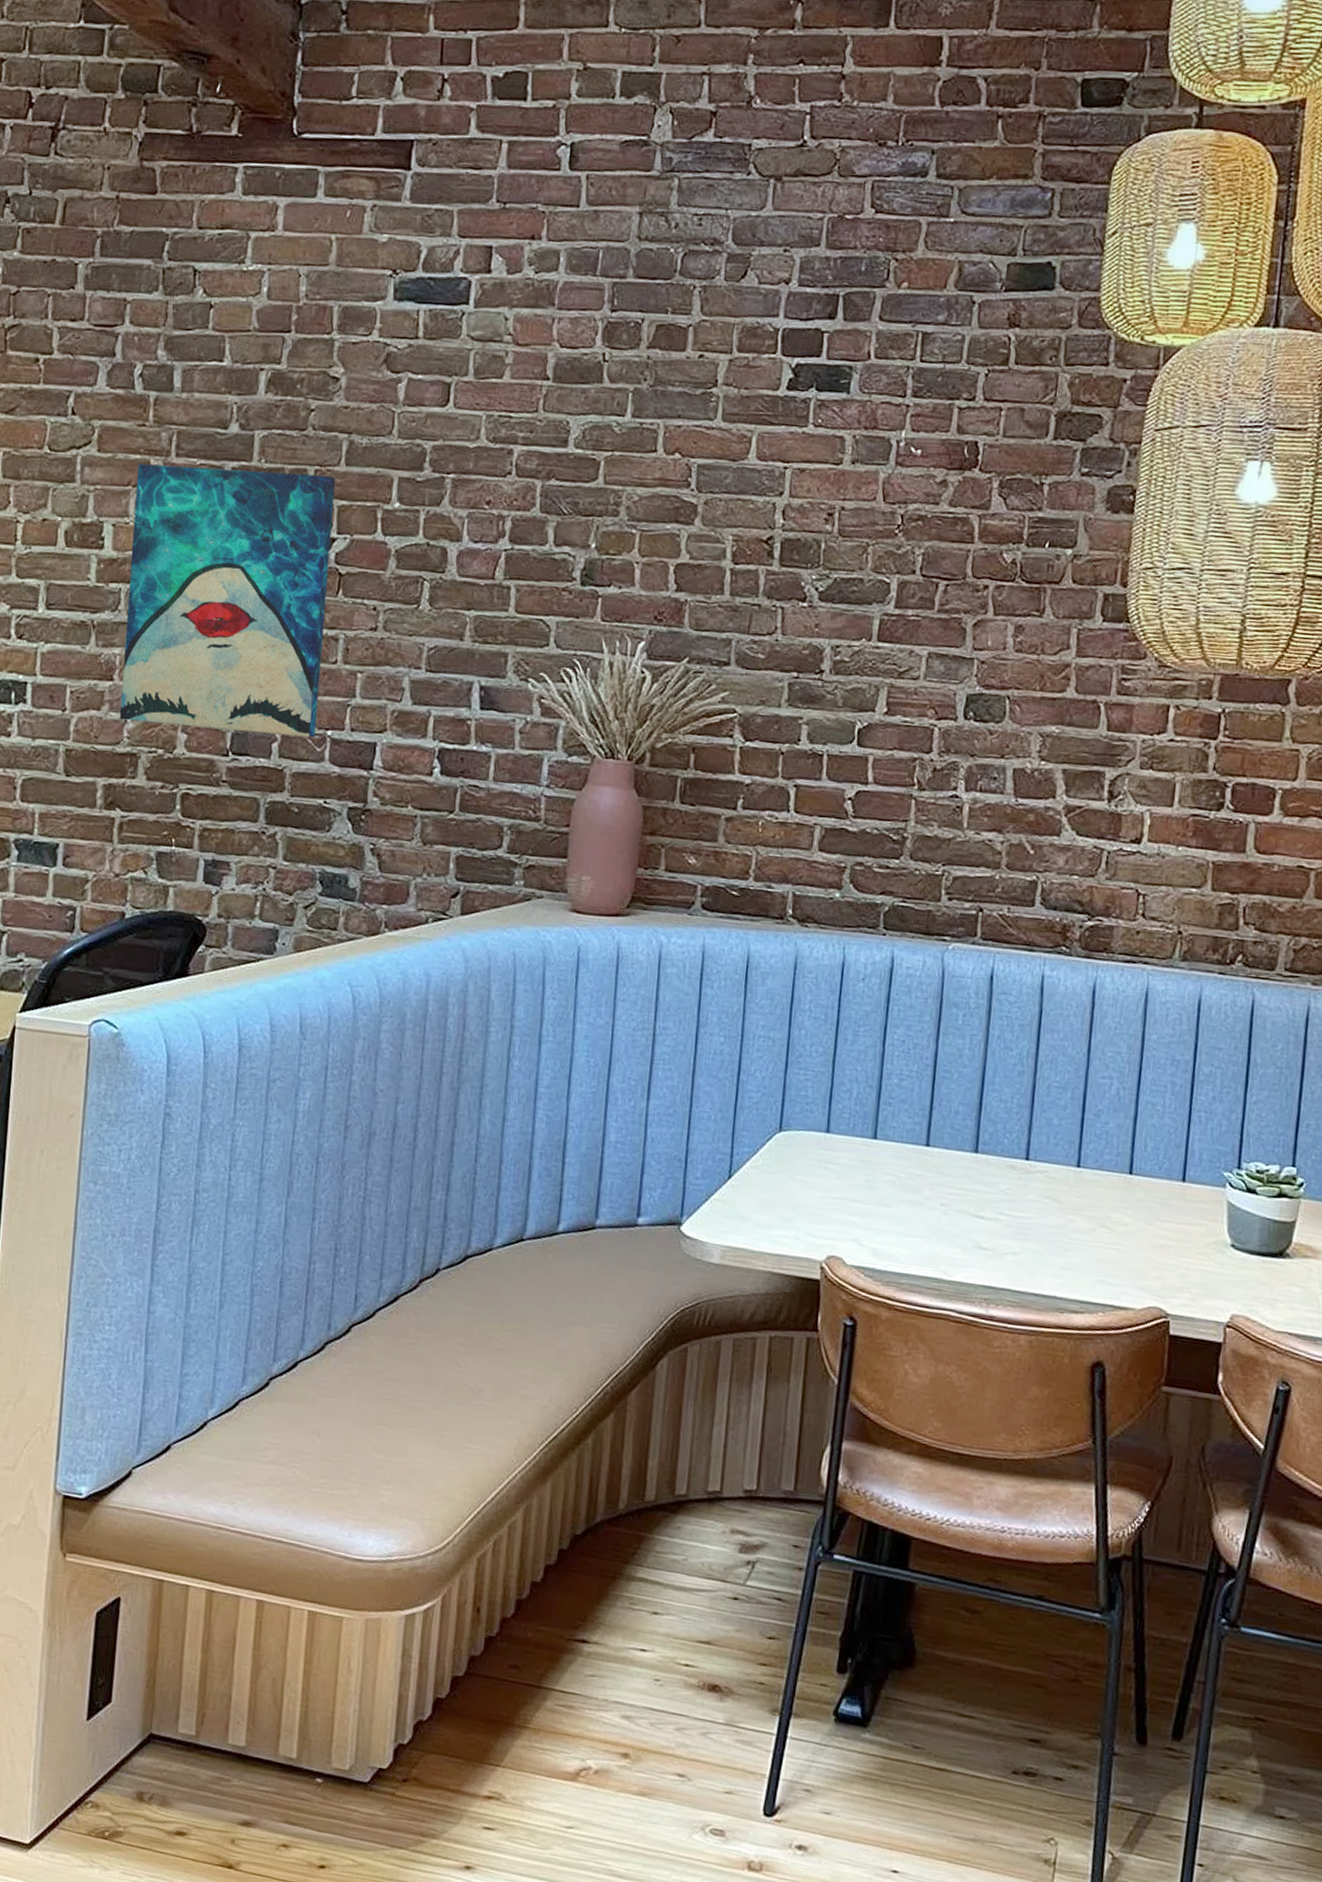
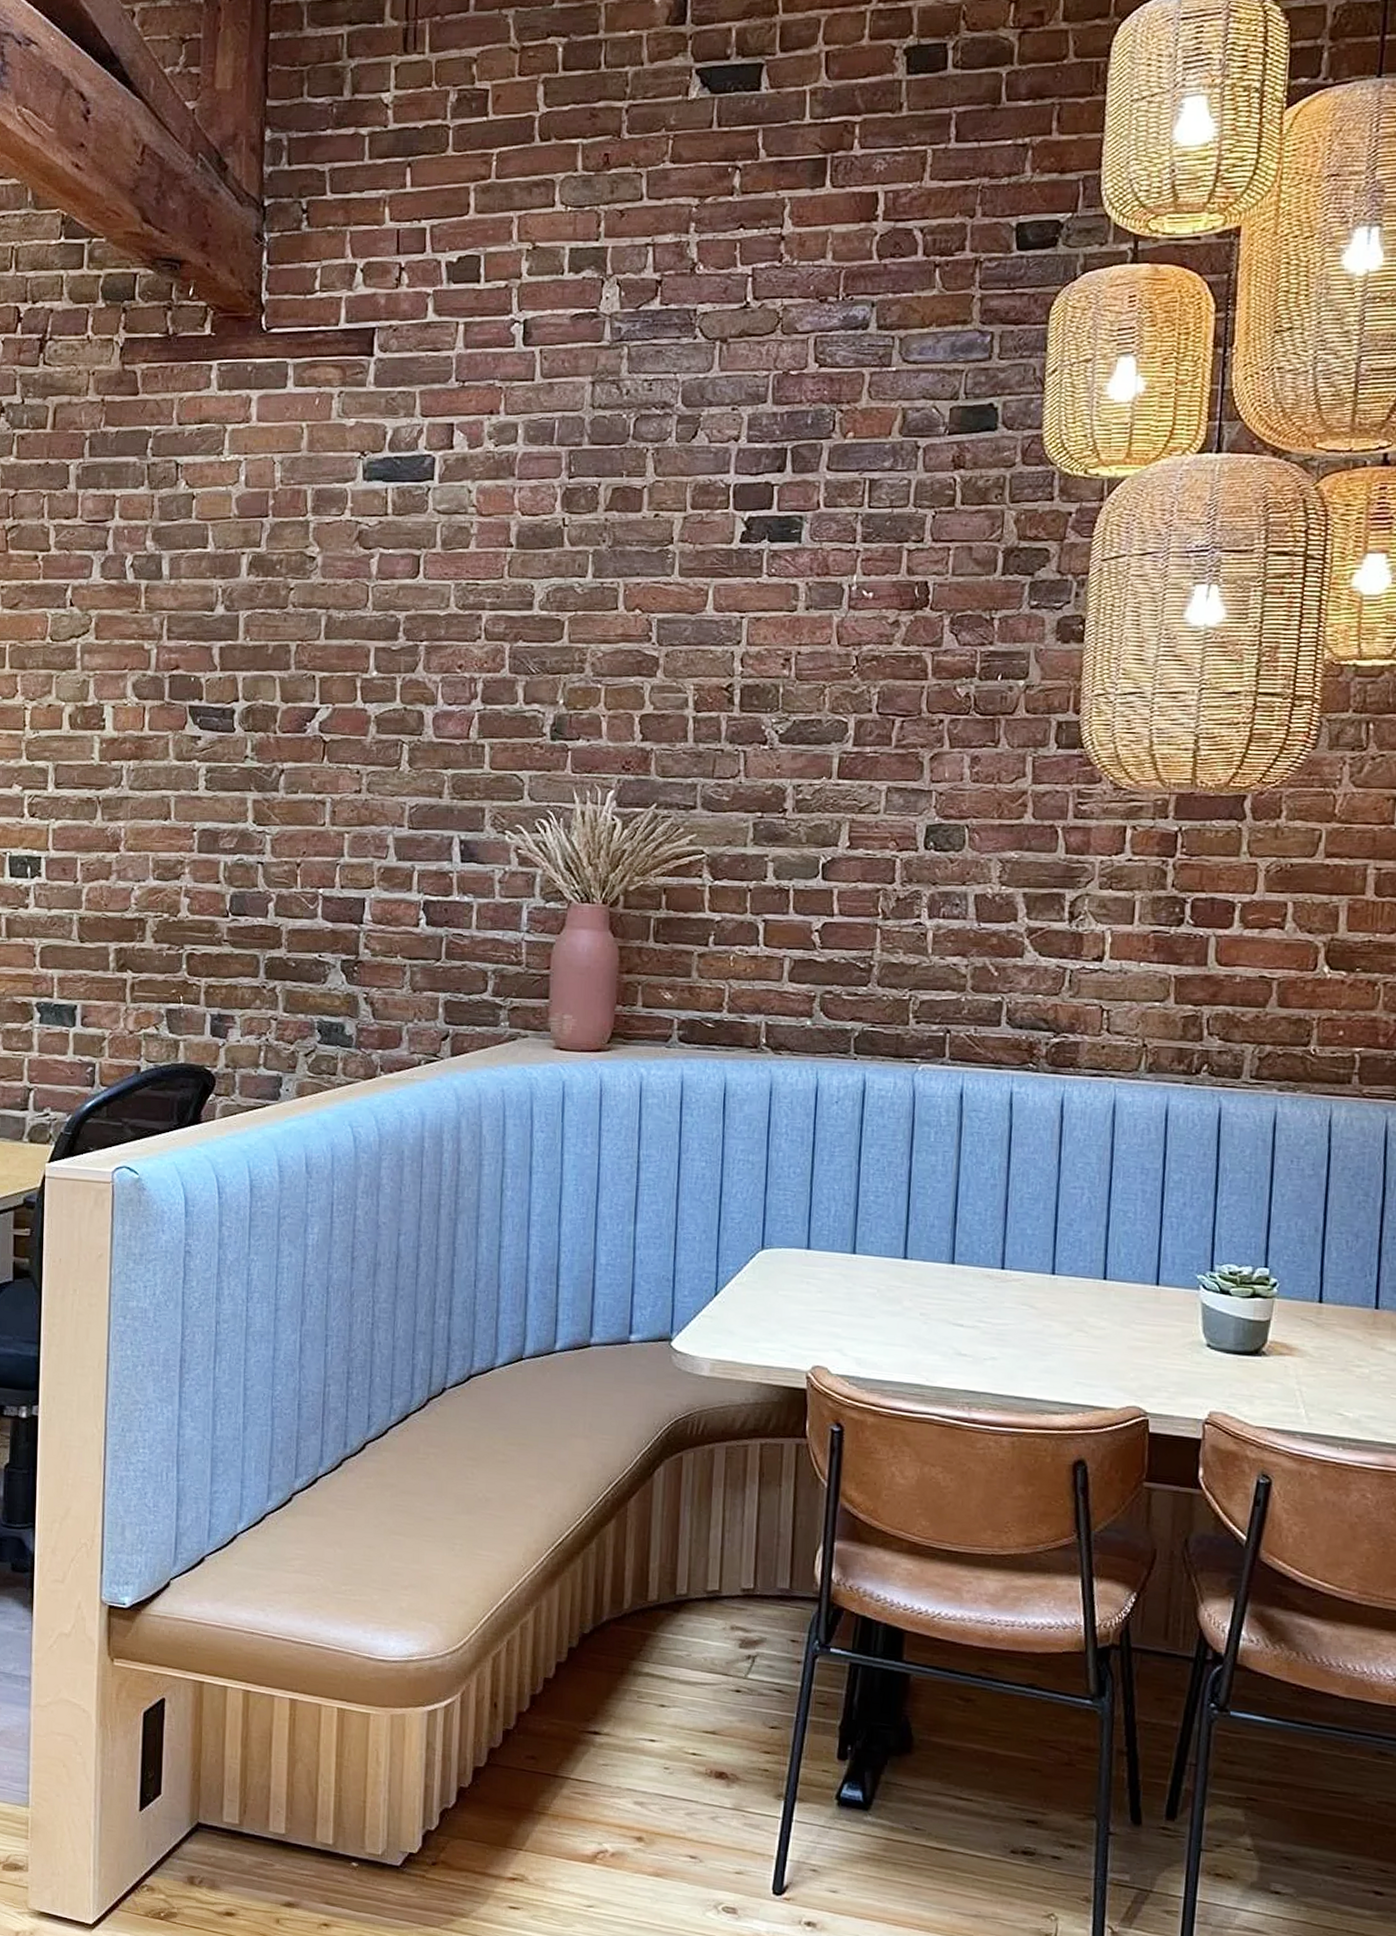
wall art: present [119,463,336,738] -> none [126,648,317,897]

